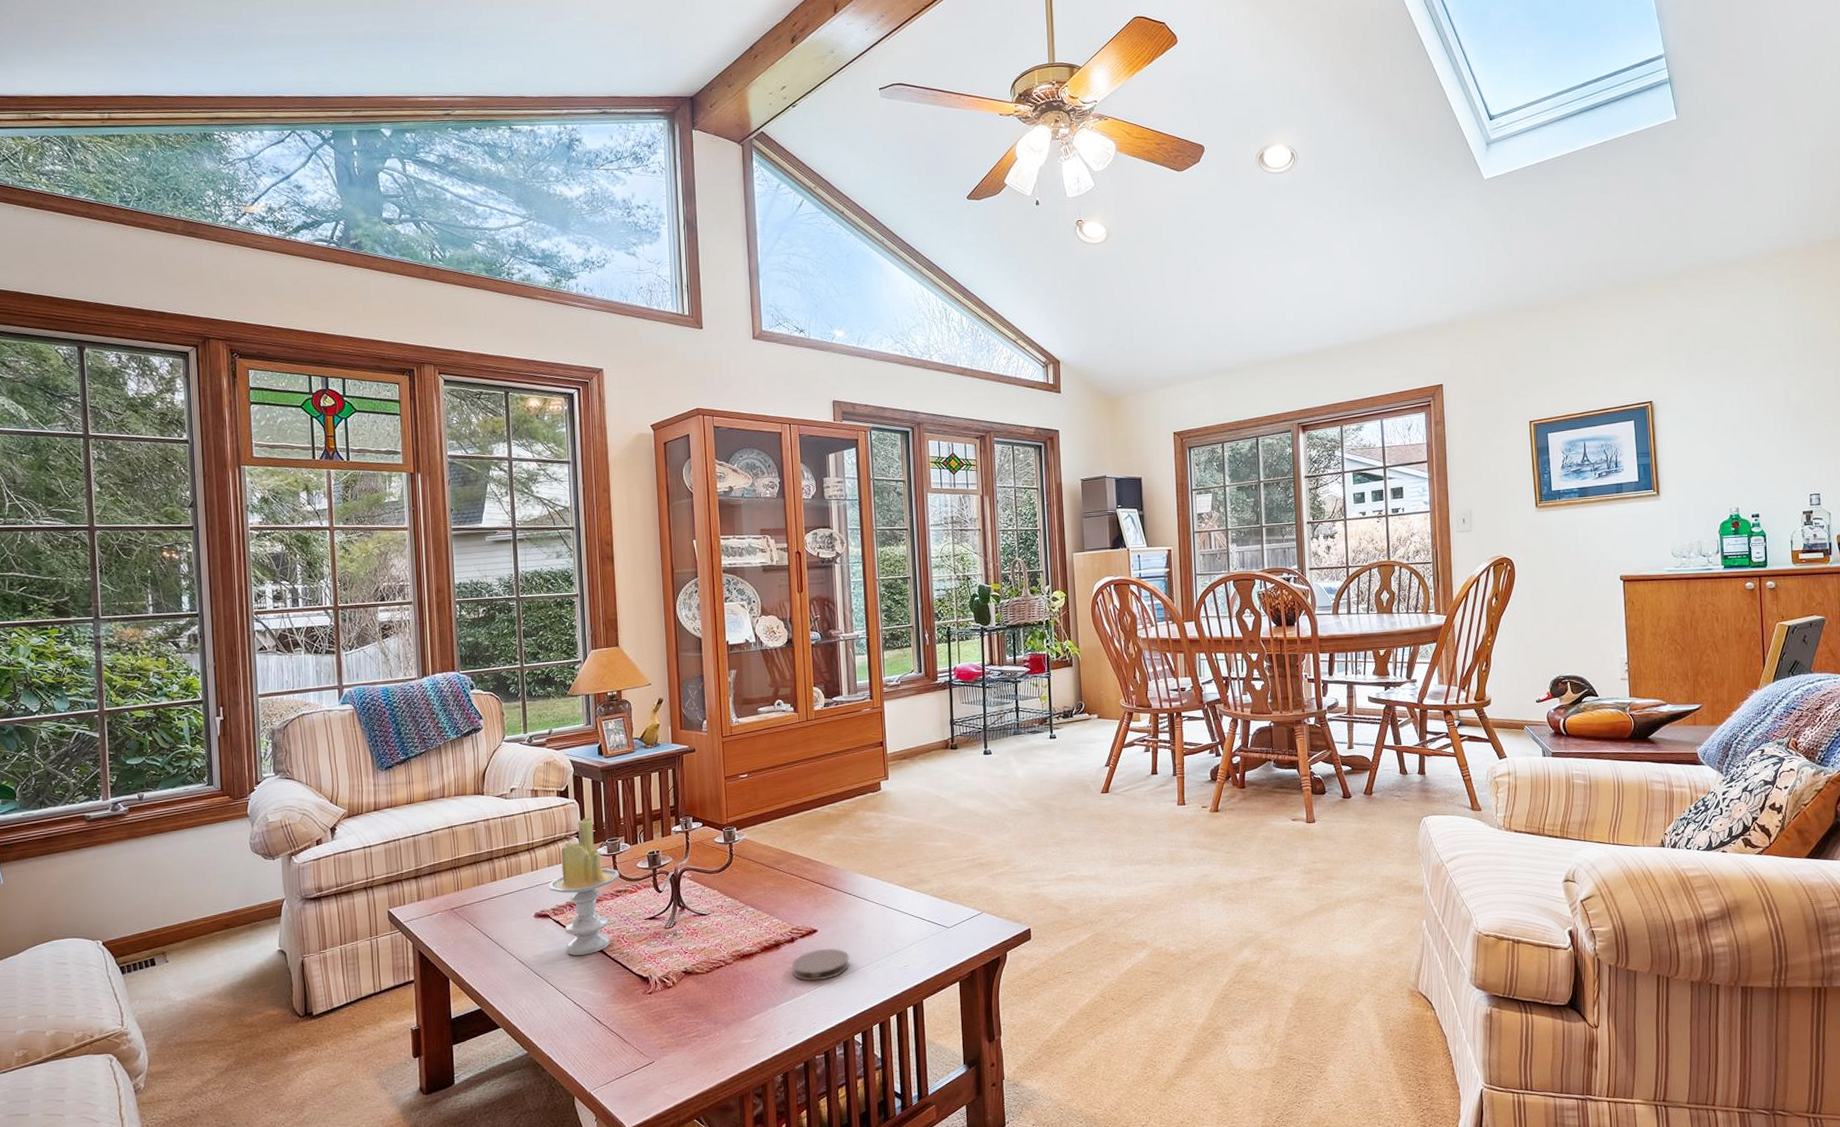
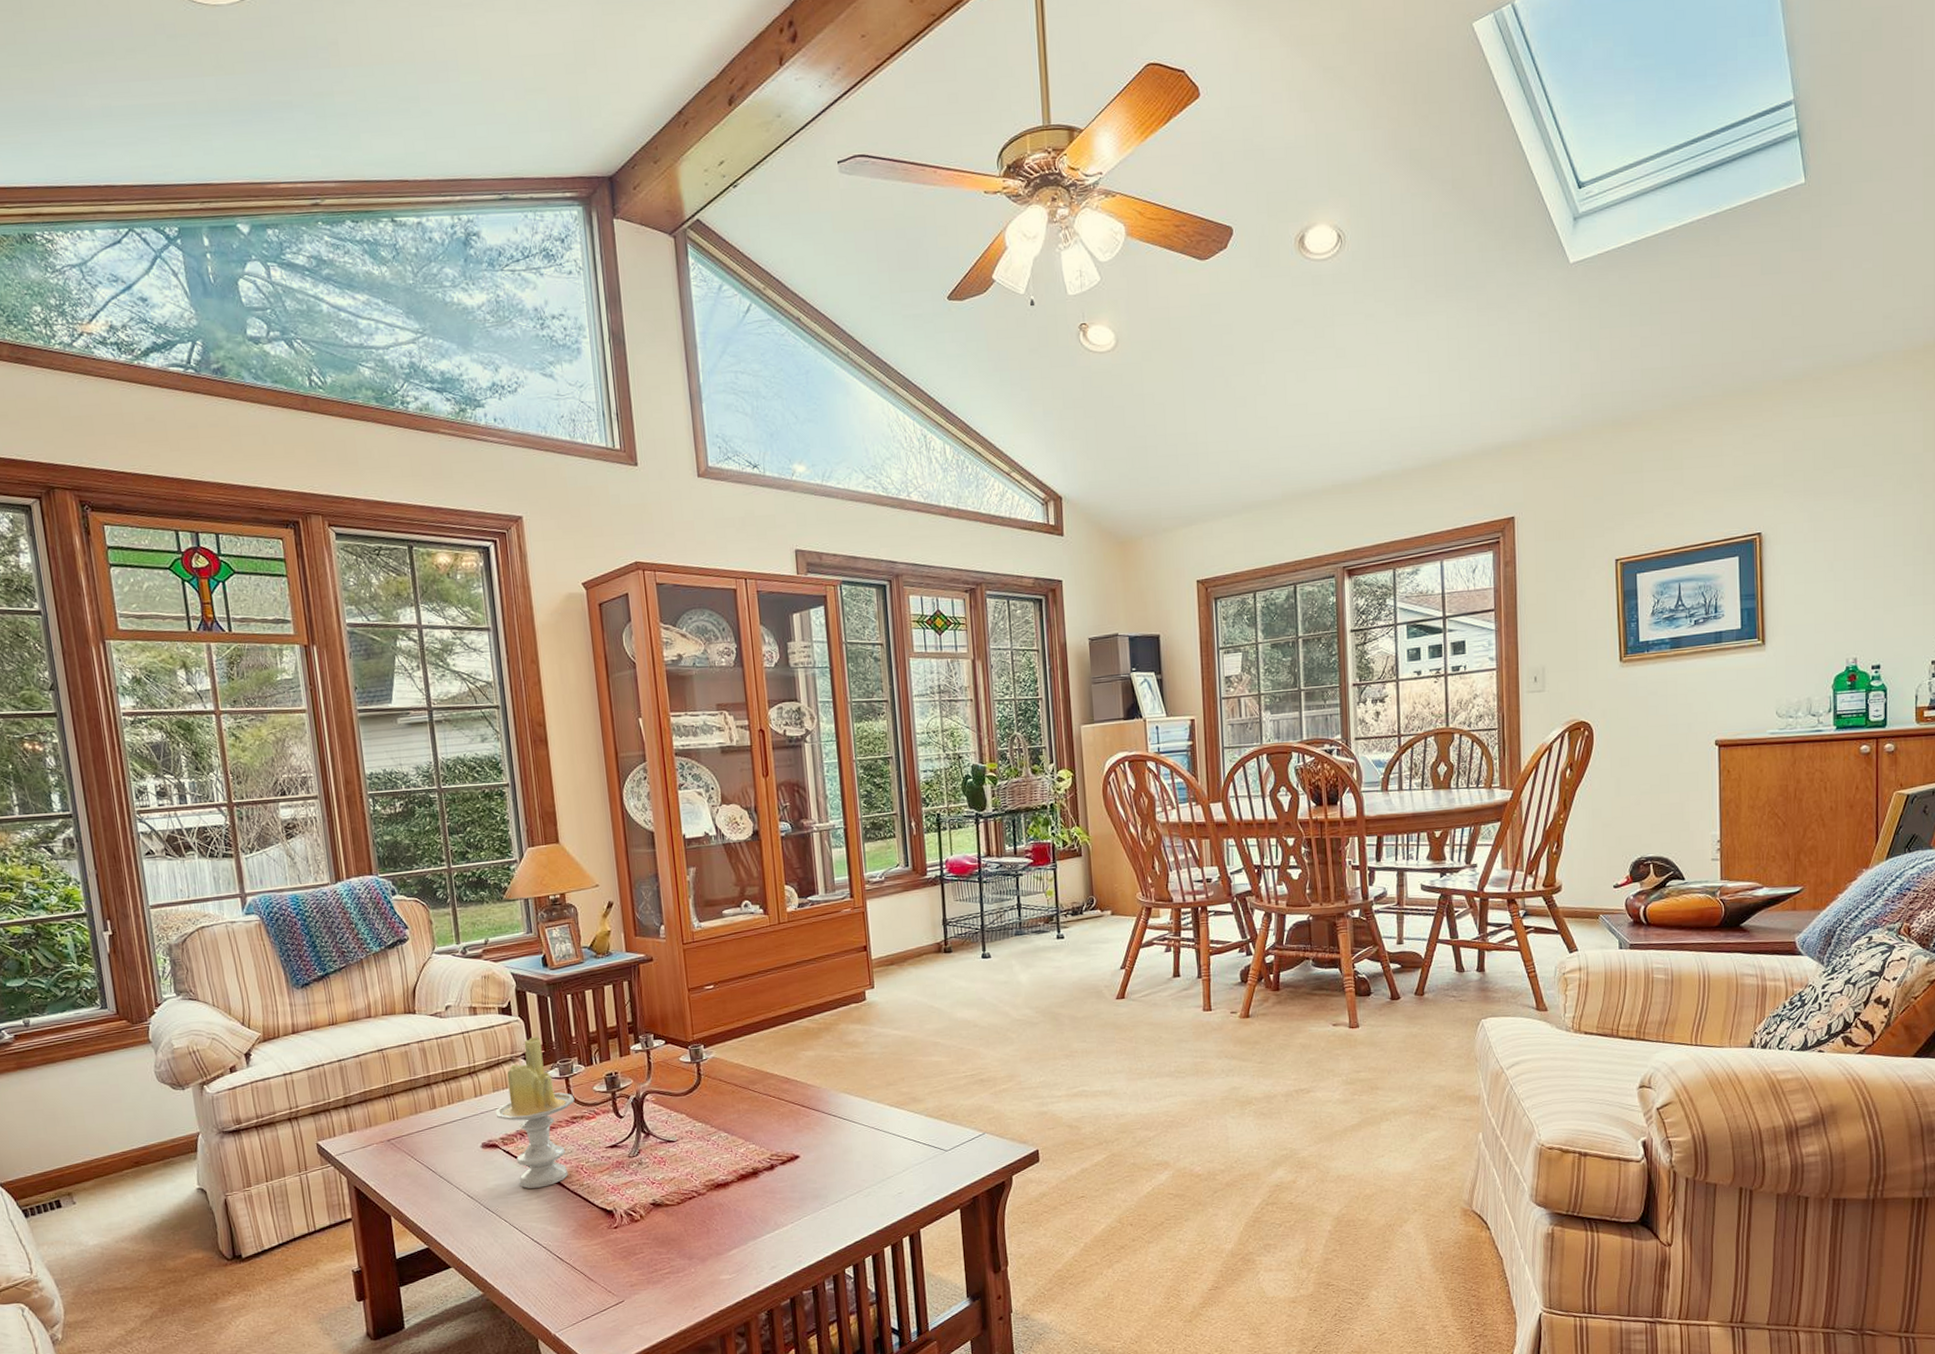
coaster: present [792,948,850,981] -> none [773,1175,837,1211]

